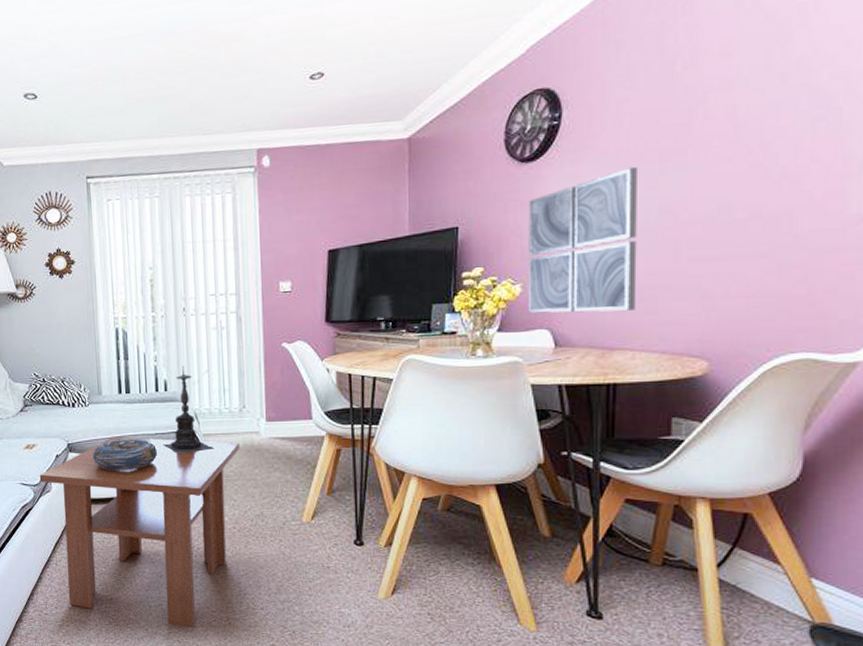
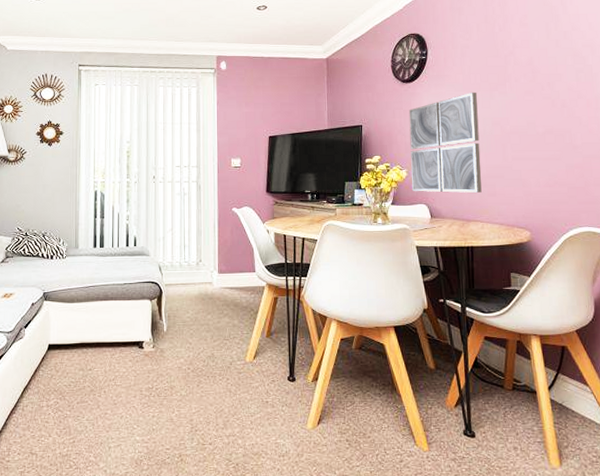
coffee table: present [39,436,240,628] -> none [14,286,196,467]
decorative bowl: present [93,438,158,470] -> none [66,288,125,317]
candle holder: present [162,366,215,455] -> none [129,224,175,303]

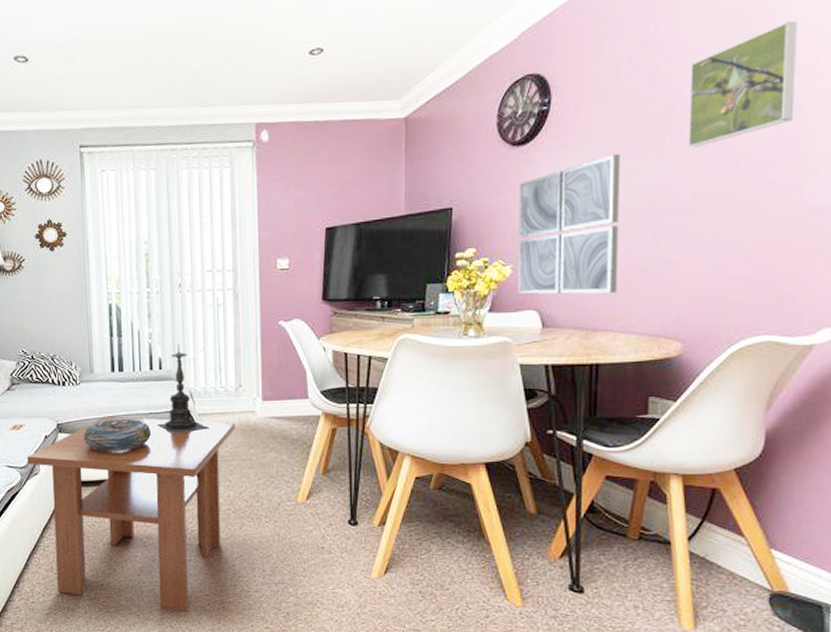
coffee table: none [14,286,196,467] -> present [26,416,235,613]
decorative bowl: none [66,288,125,317] -> present [84,418,152,451]
candle holder: none [129,224,175,303] -> present [155,343,211,435]
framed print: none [518,11,587,91] -> present [688,21,797,148]

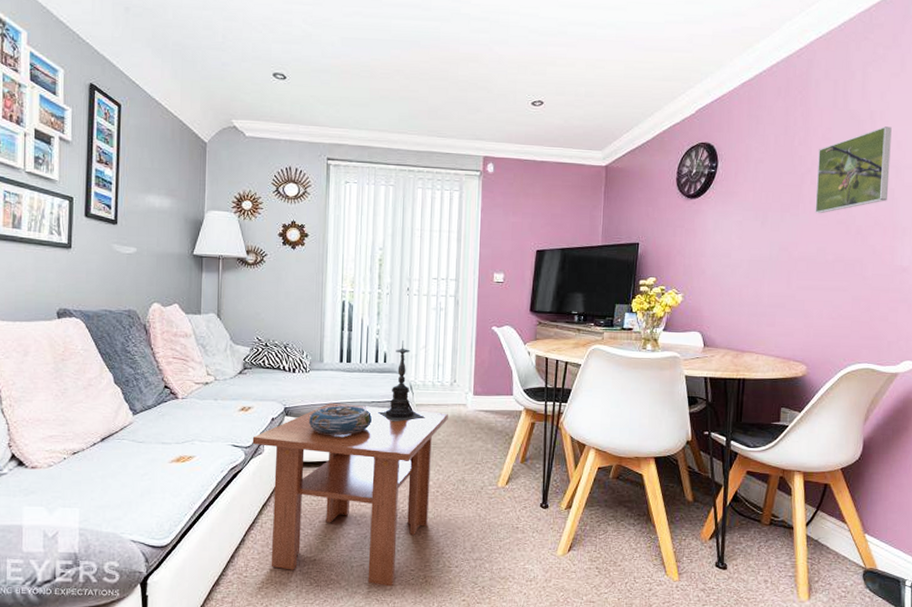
wall art: present [517,153,620,295] -> none [686,212,766,322]

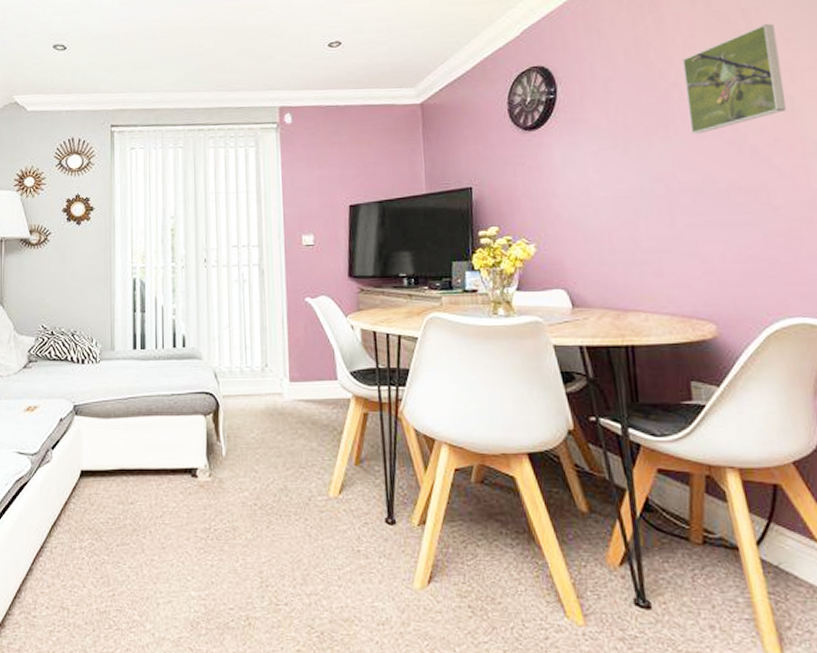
coffee table: present [252,402,448,587] -> none [39,397,262,631]
decorative bowl: present [309,405,373,435] -> none [101,400,174,437]
candle holder: present [377,340,426,422] -> none [177,320,236,419]

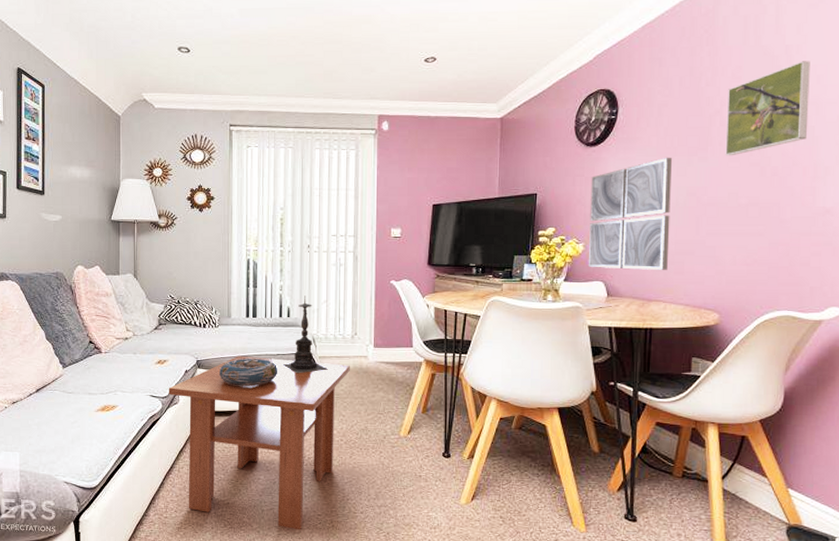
coffee table: none [39,397,262,631] -> present [168,355,350,530]
decorative bowl: none [101,400,174,437] -> present [219,358,278,386]
candle holder: none [177,320,236,419] -> present [282,295,329,374]
wall art: none [534,138,643,274] -> present [588,157,672,270]

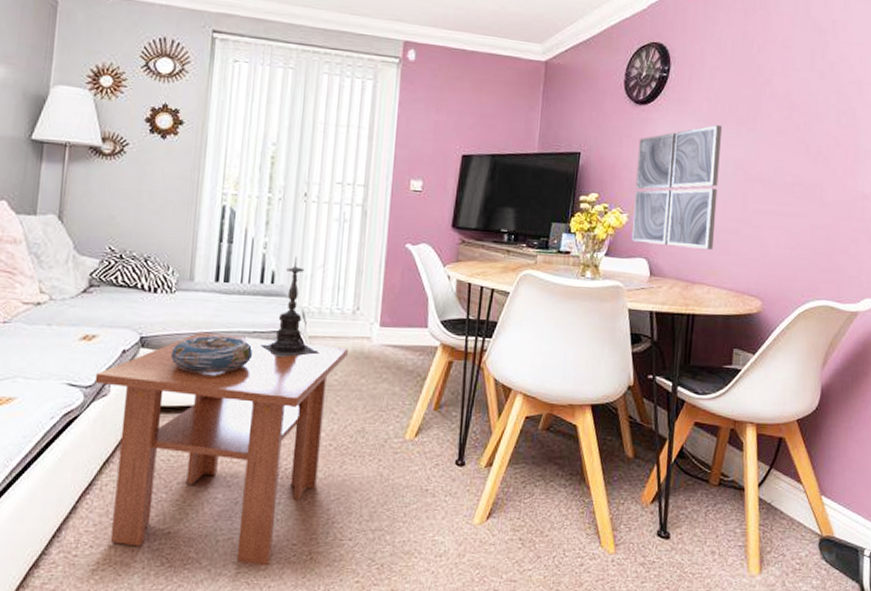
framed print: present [725,61,810,156] -> none [773,38,854,130]

